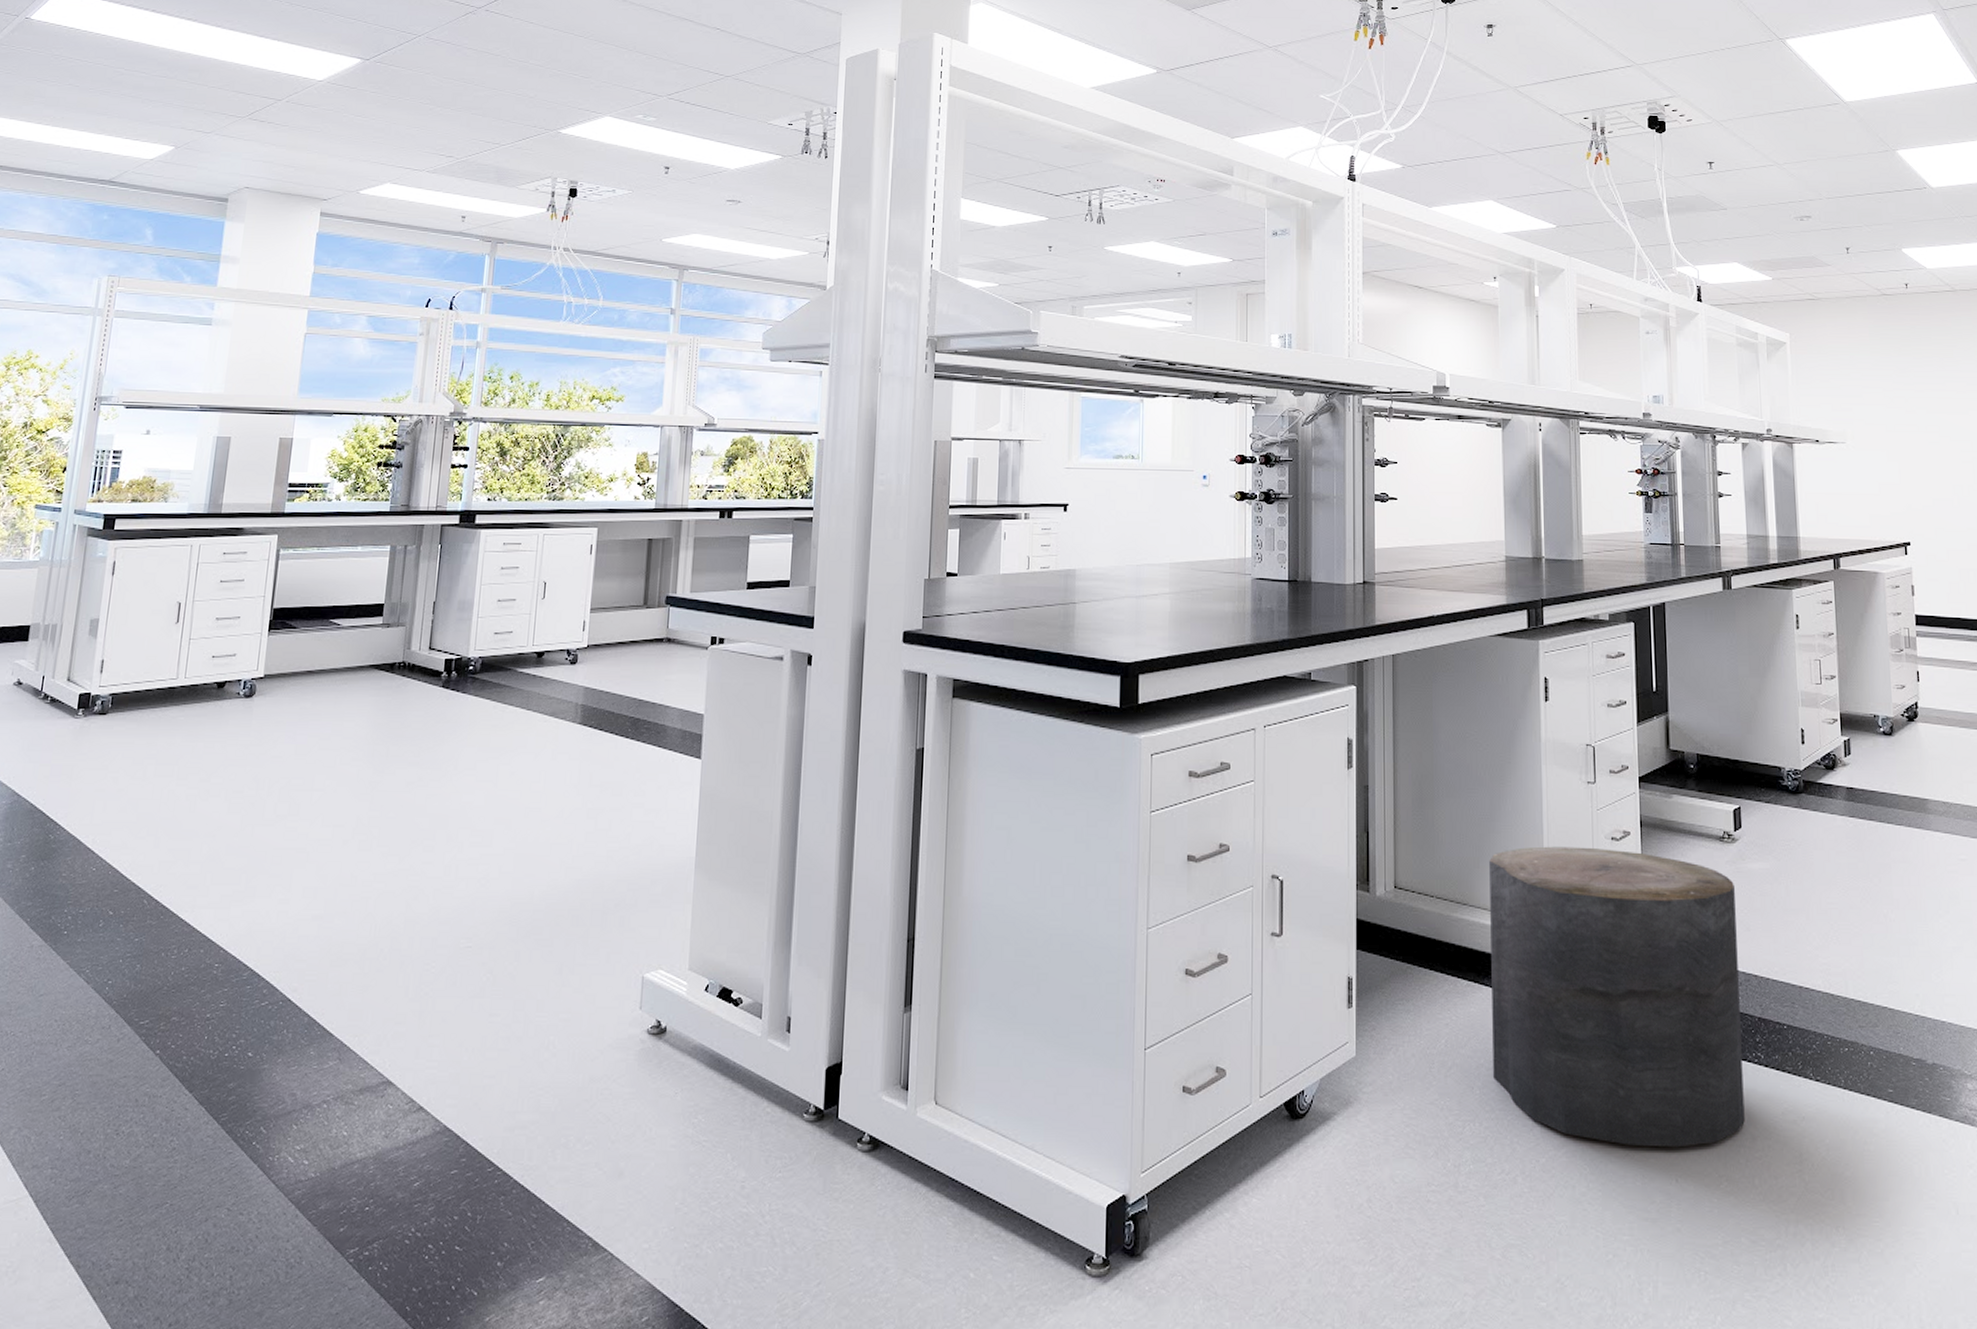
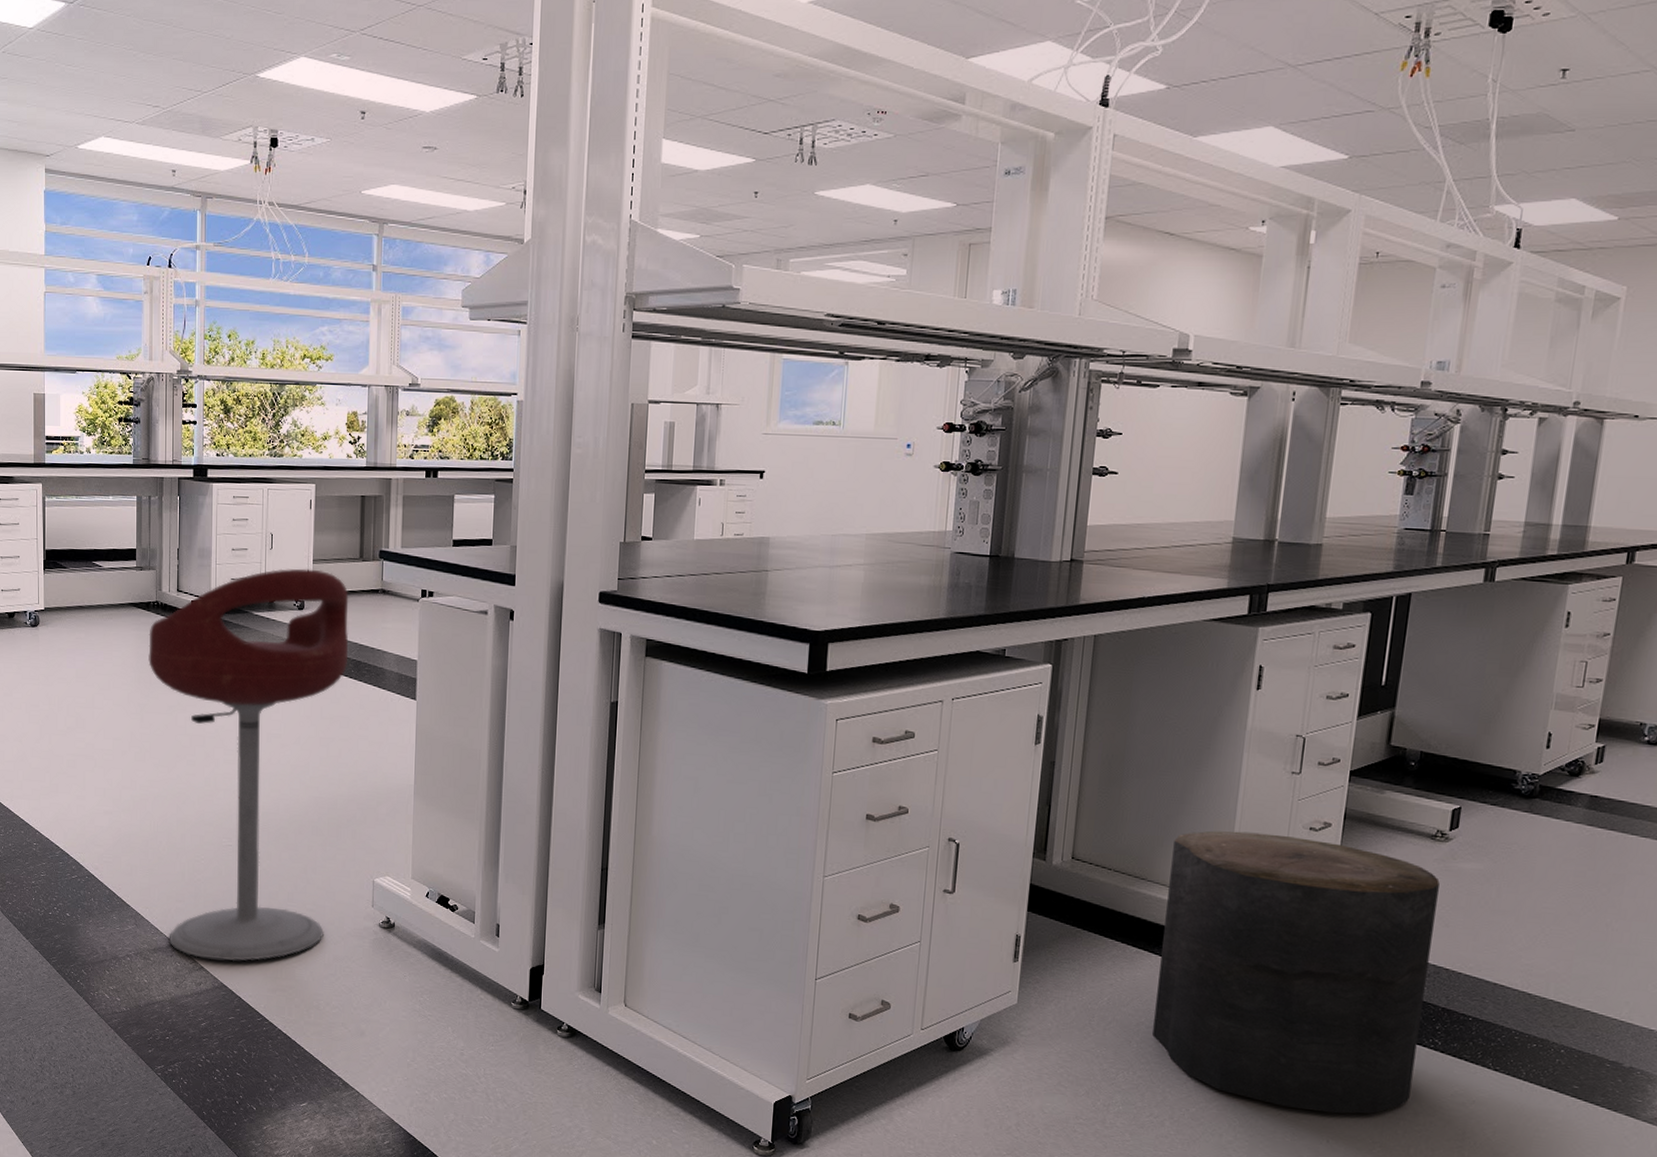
bar stool: none [381,618,629,1096] -> present [148,568,349,962]

